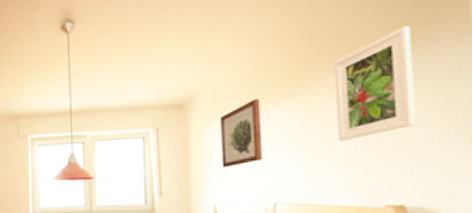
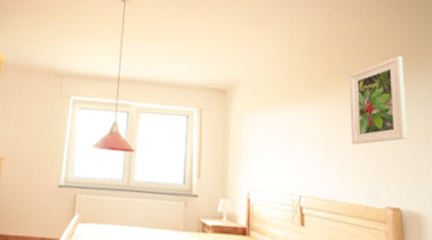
wall art: present [219,98,263,168] -> none [256,95,292,157]

